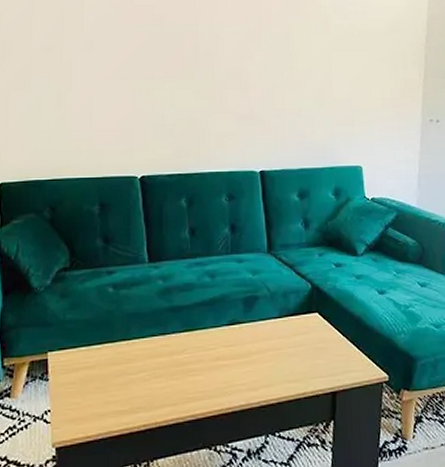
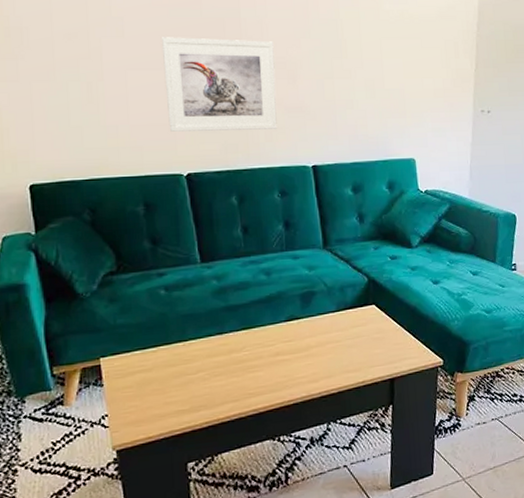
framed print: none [125,50,229,137] -> present [161,37,278,132]

